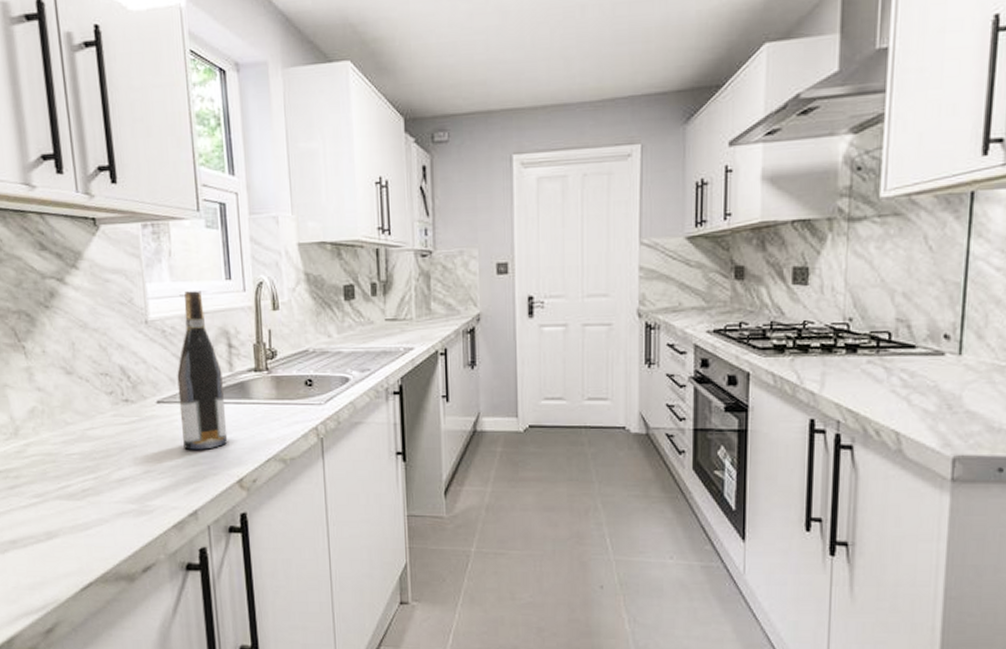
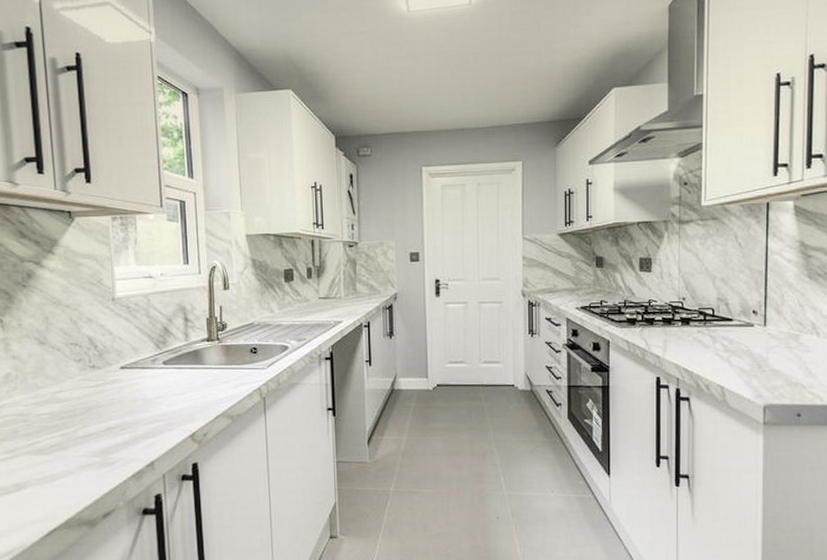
wine bottle: present [177,291,228,450] -> none [139,273,183,409]

